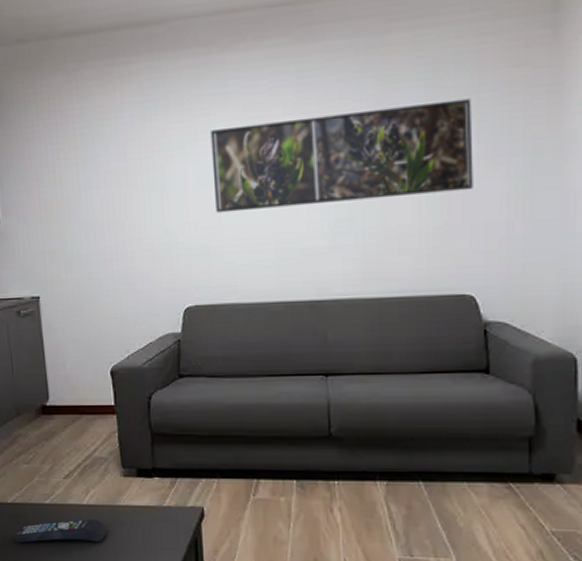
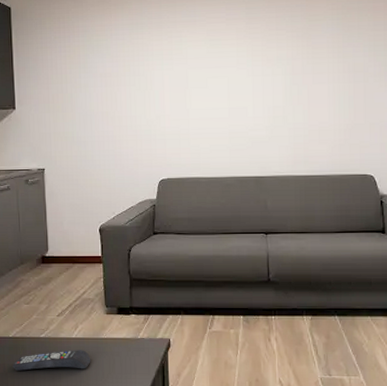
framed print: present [210,98,473,213] -> none [182,34,372,109]

